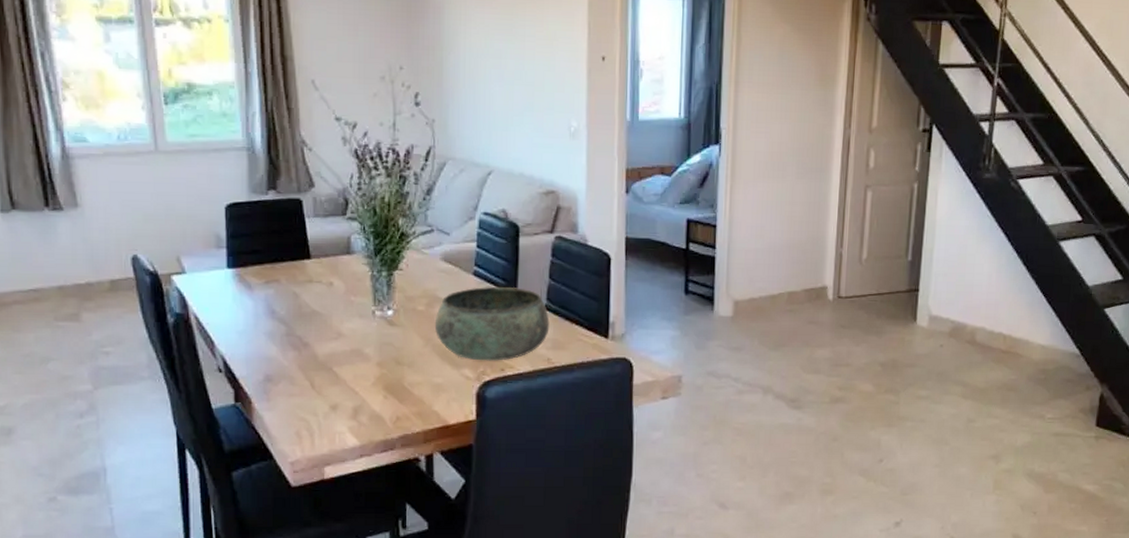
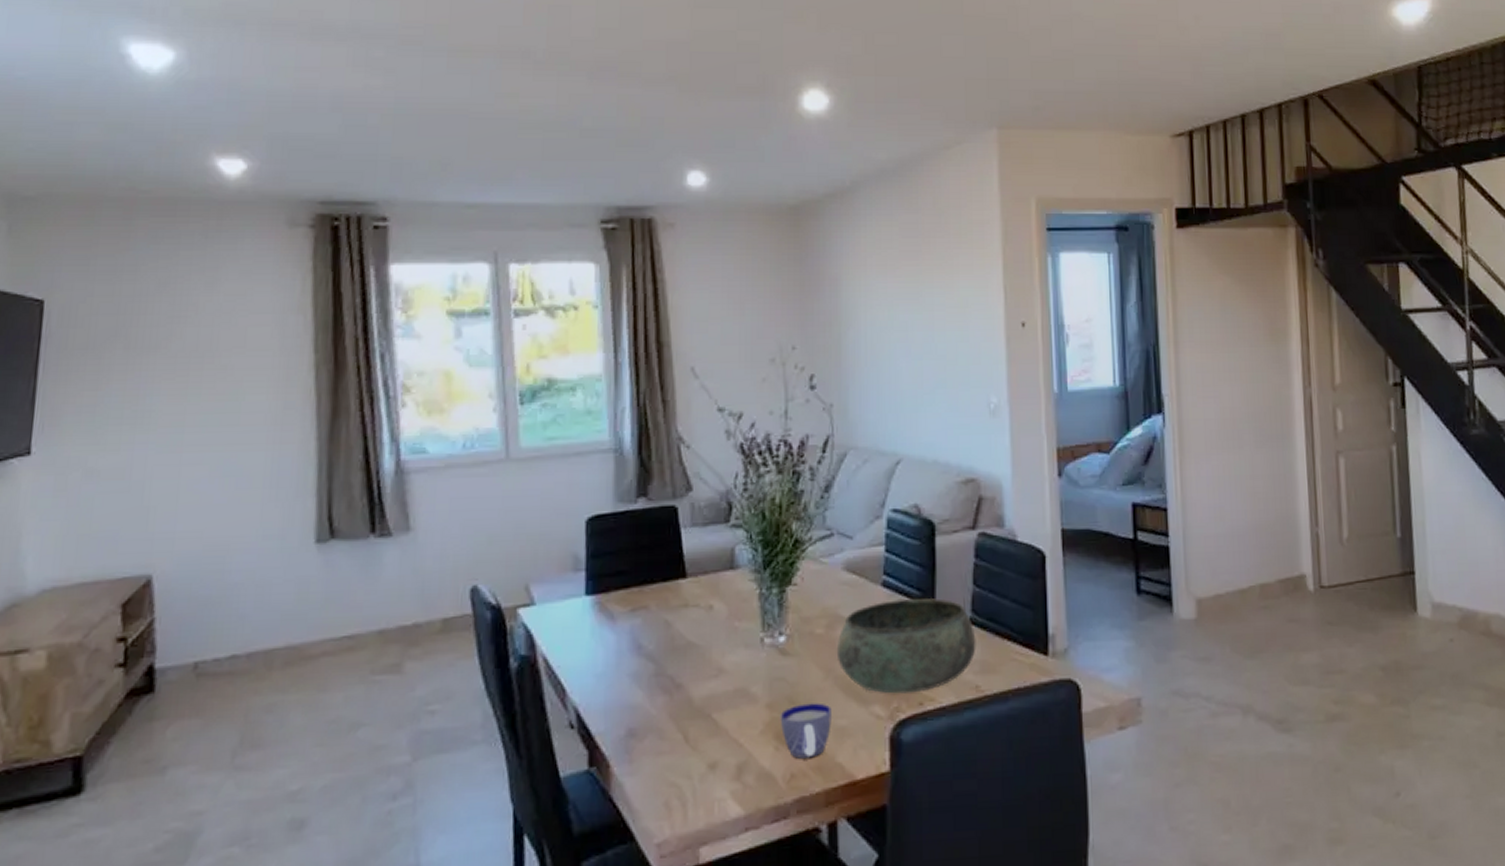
cup: none [388,364,430,406] -> present [780,703,831,759]

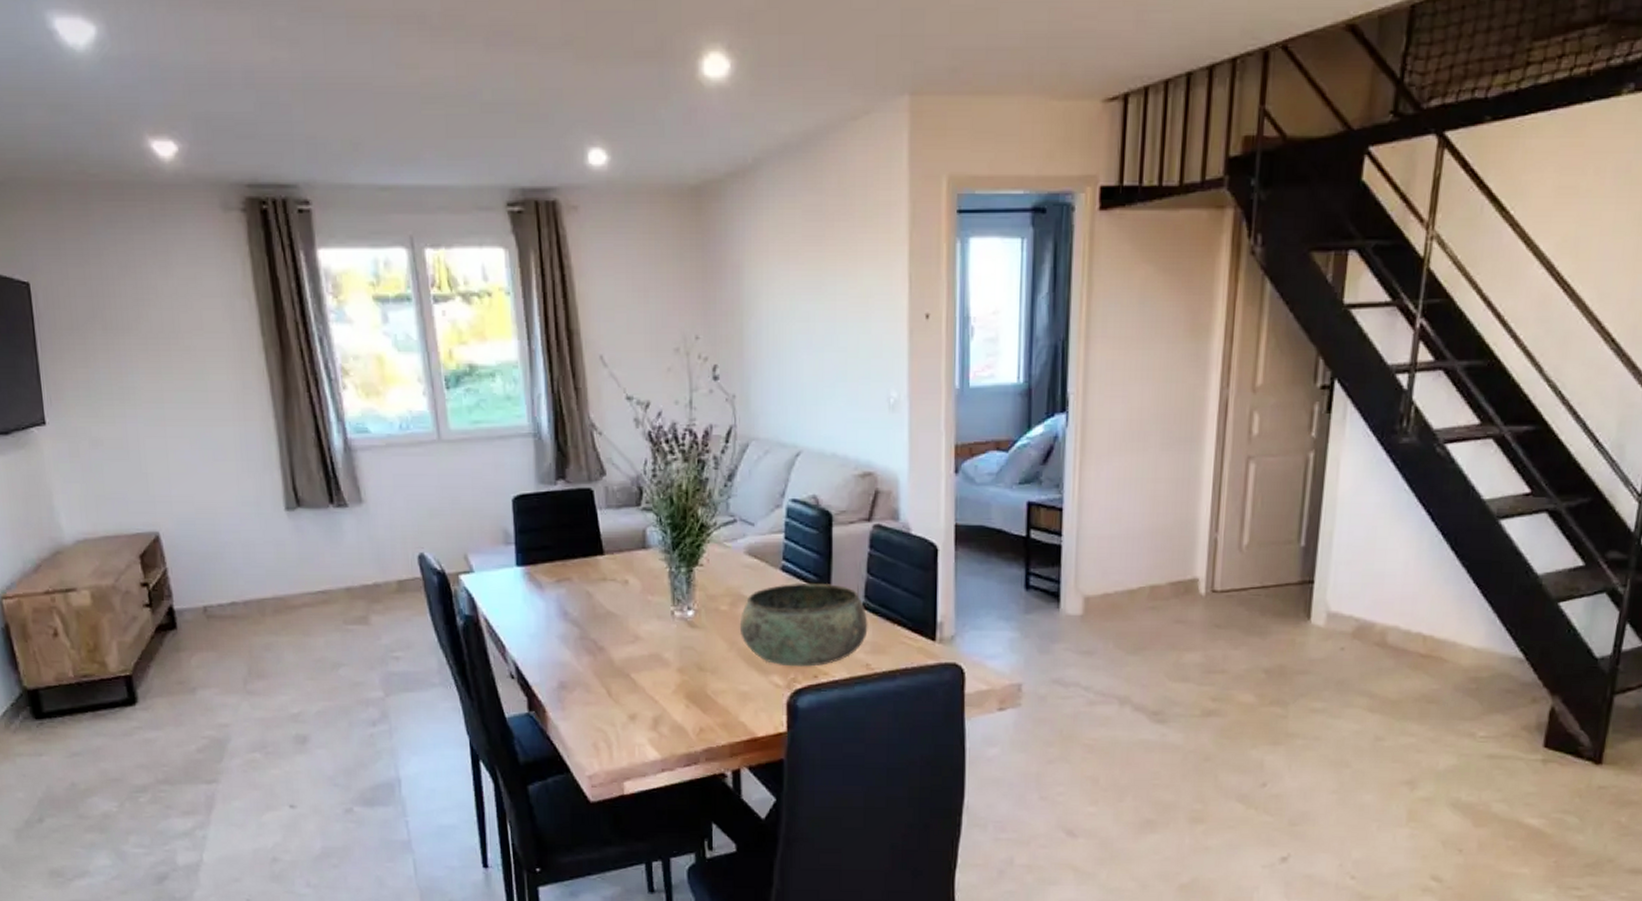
cup: present [780,703,831,759] -> none [689,670,735,716]

